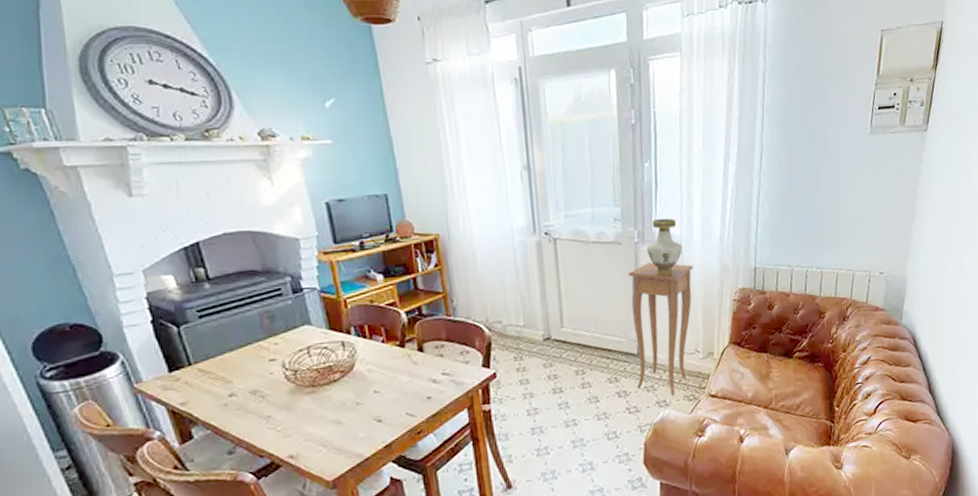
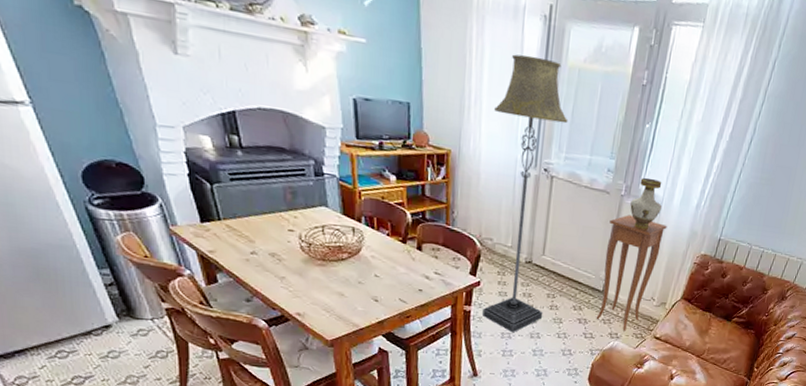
floor lamp: none [479,120,575,426] -> present [482,54,569,333]

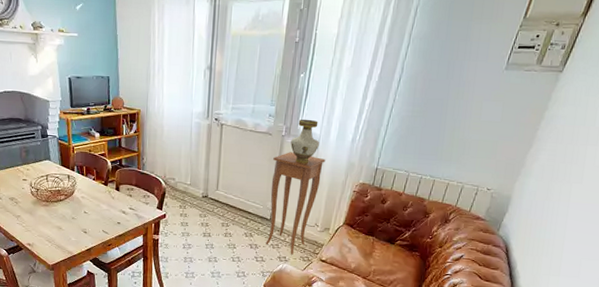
floor lamp: present [482,54,569,333] -> none [168,30,234,258]

